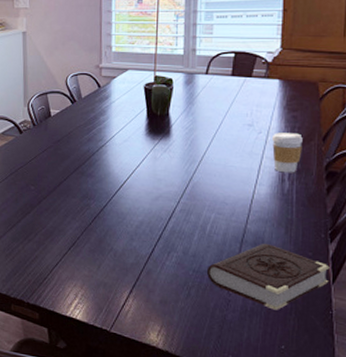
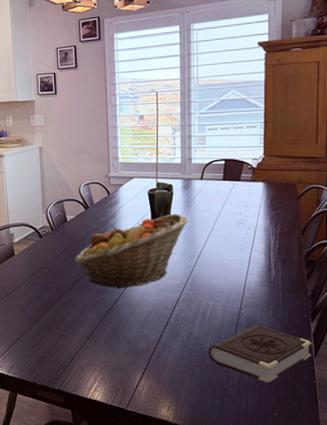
fruit basket: none [58,112,189,195] -> present [75,213,188,289]
coffee cup: present [272,133,303,173] -> none [260,228,285,263]

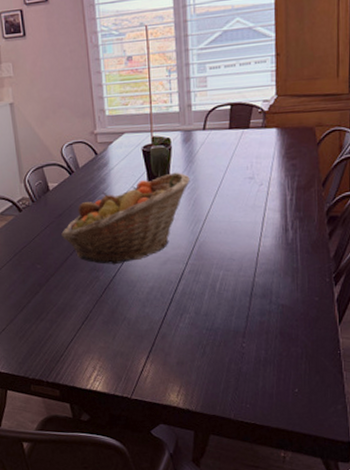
book: present [208,325,312,382] -> none [219,294,336,357]

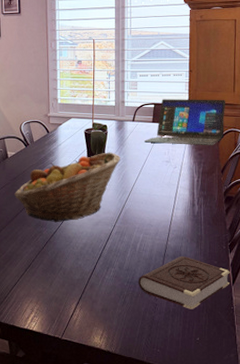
laptop: none [219,88,327,156] -> present [144,99,226,146]
book: none [219,294,336,357] -> present [138,256,230,309]

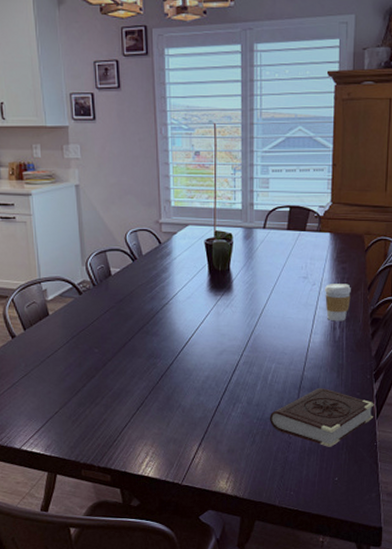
fruit basket: present [15,152,120,223] -> none [121,267,249,353]
laptop: present [144,99,226,146] -> none [276,200,376,258]
coffee cup: none [185,167,207,199] -> present [325,284,351,321]

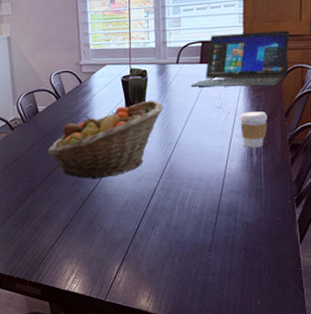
fruit basket: none [121,267,249,353] -> present [48,100,164,180]
book: present [269,388,374,447] -> none [187,213,297,271]
laptop: none [276,200,376,258] -> present [190,30,291,87]

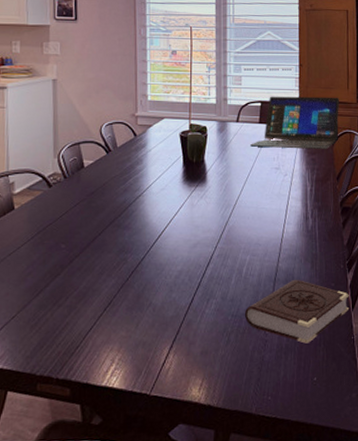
fruit basket: present [48,100,164,180] -> none [92,158,223,247]
book: none [187,213,297,271] -> present [244,280,349,344]
coffee cup: present [240,111,267,148] -> none [296,174,321,211]

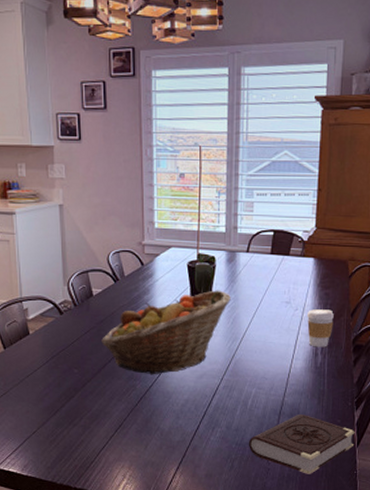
fruit basket: none [92,158,223,247] -> present [101,290,231,375]
laptop: present [249,96,340,150] -> none [259,224,361,284]
coffee cup: none [296,174,321,211] -> present [307,309,334,347]

